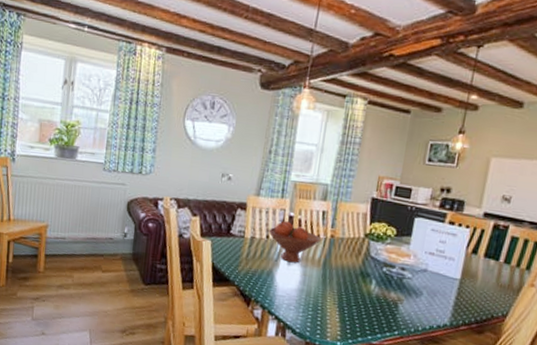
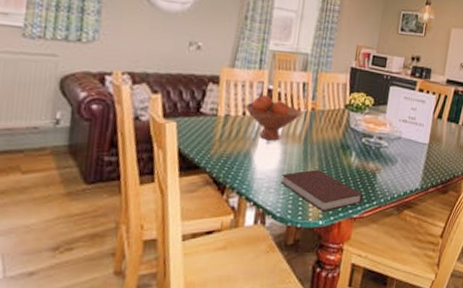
notebook: none [300,293,384,334] -> present [280,169,363,212]

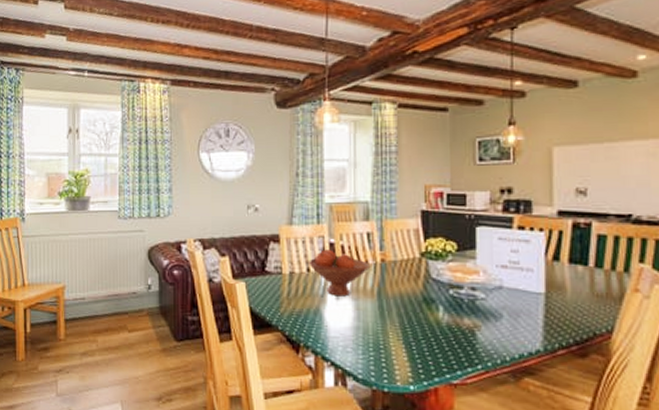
notebook: present [280,169,363,212] -> none [357,327,462,375]

